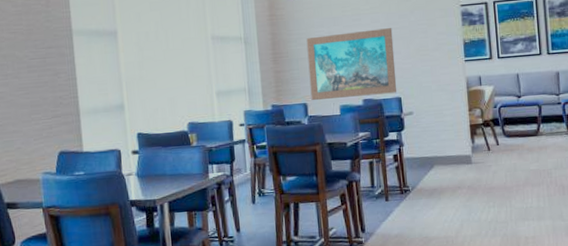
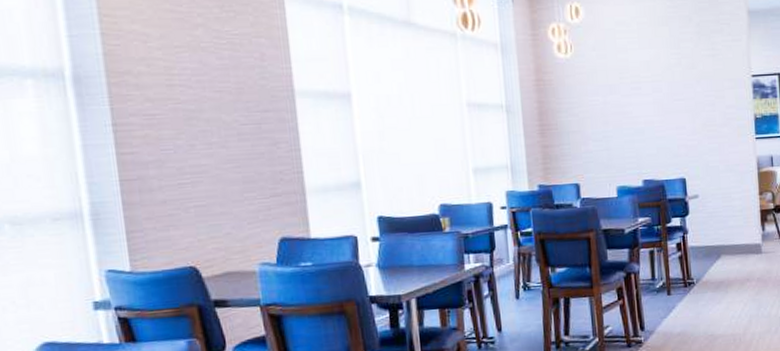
wall art: present [306,28,397,101] -> none [578,99,681,181]

